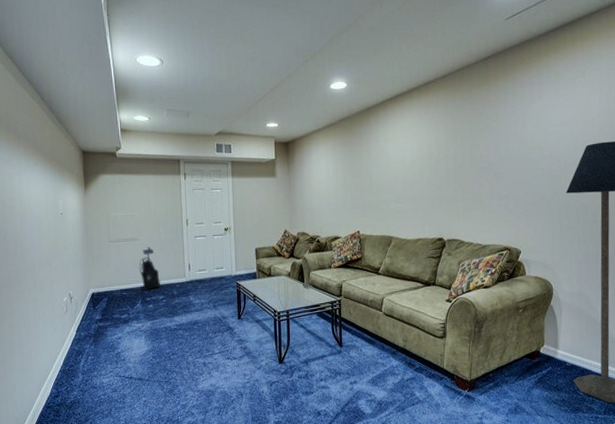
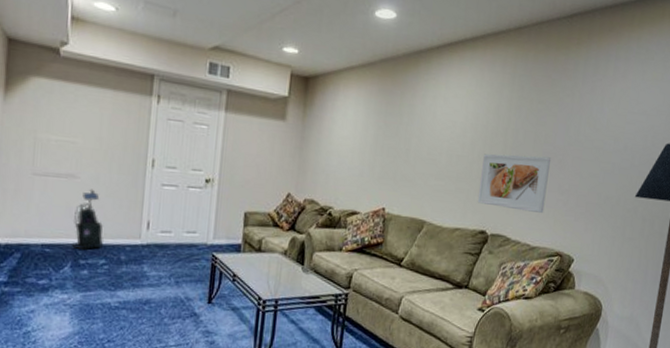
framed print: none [431,172,489,218] -> present [477,153,552,214]

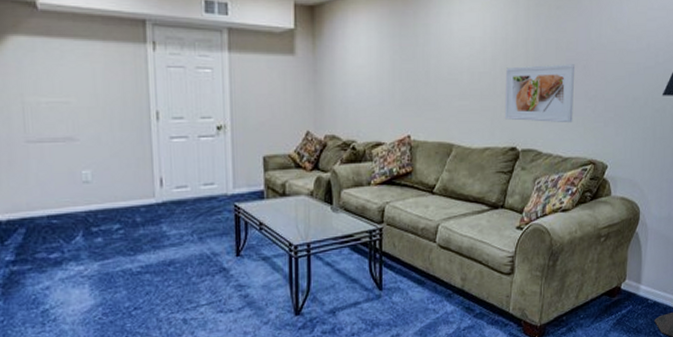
vacuum cleaner: present [72,189,103,251] -> none [79,150,115,217]

